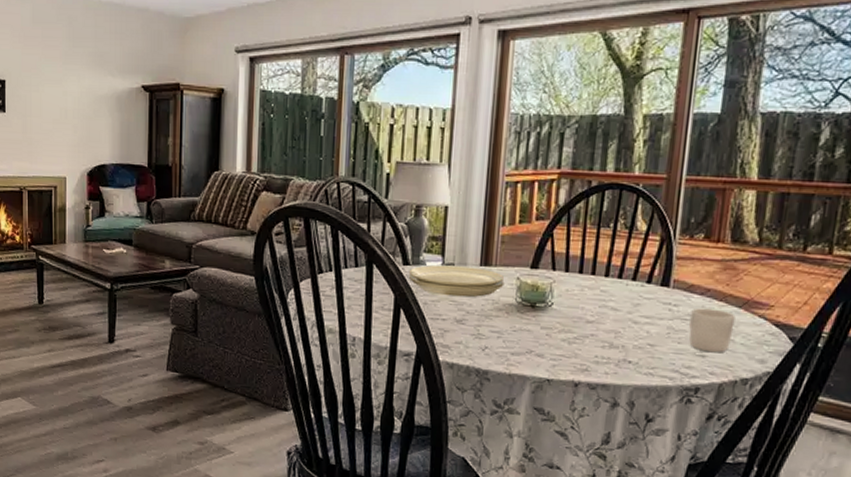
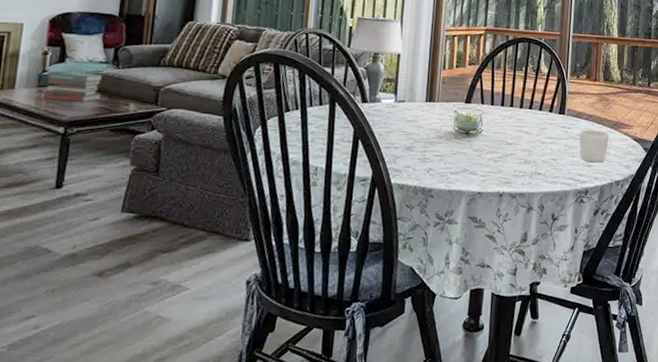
books: none [89,226,139,259] -> present [42,71,103,103]
plate: present [408,265,505,298] -> none [366,102,445,128]

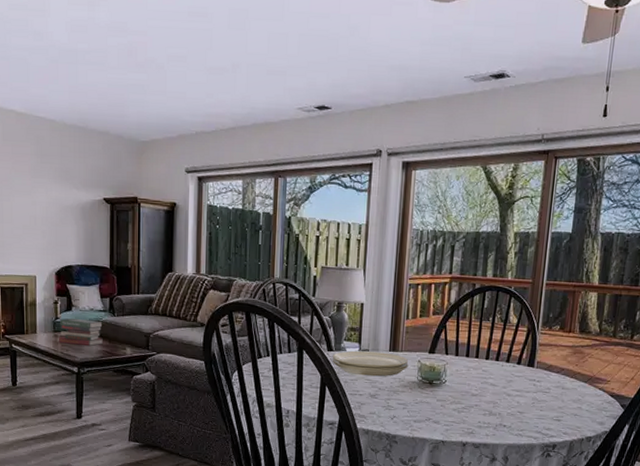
plate: none [366,102,445,128] -> present [332,350,409,377]
cup: present [579,129,609,163] -> none [548,383,582,418]

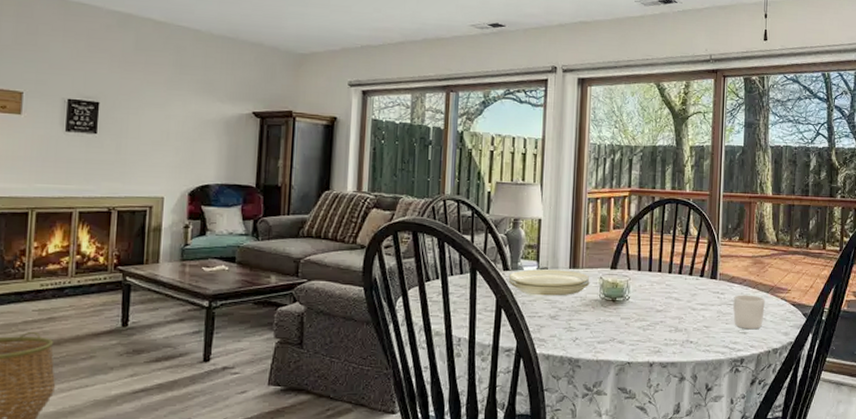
books: present [58,318,103,347] -> none [186,245,243,276]
cup: none [548,383,582,418] -> present [733,294,765,330]

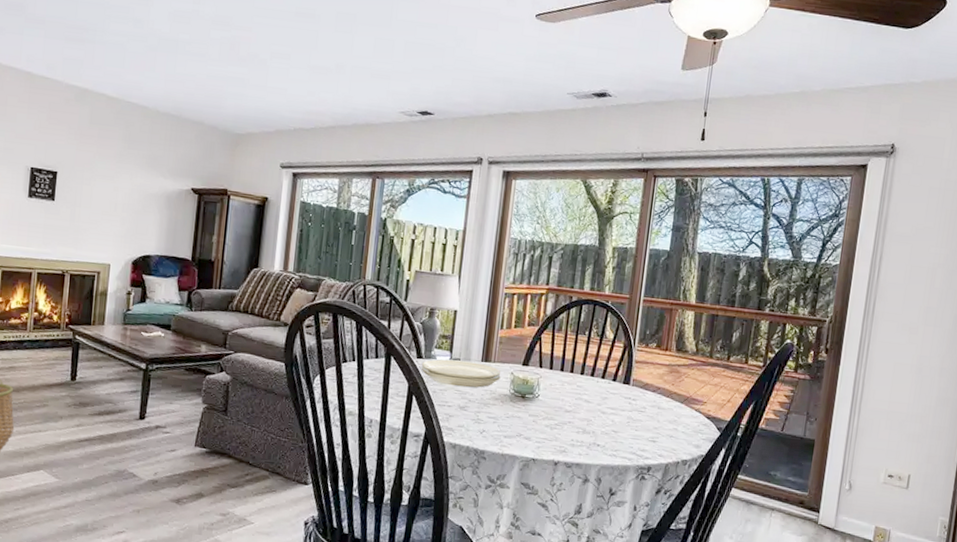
cup: present [733,294,765,330] -> none [644,402,679,439]

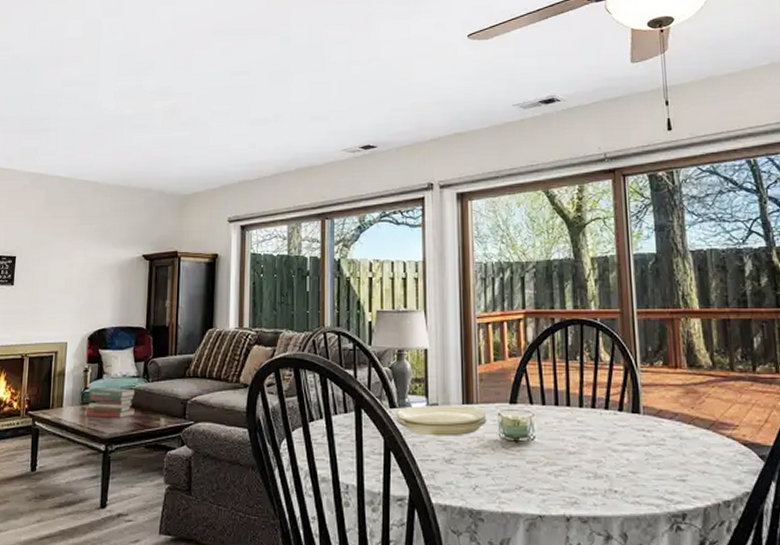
books: none [127,311,178,342] -> present [85,388,136,419]

